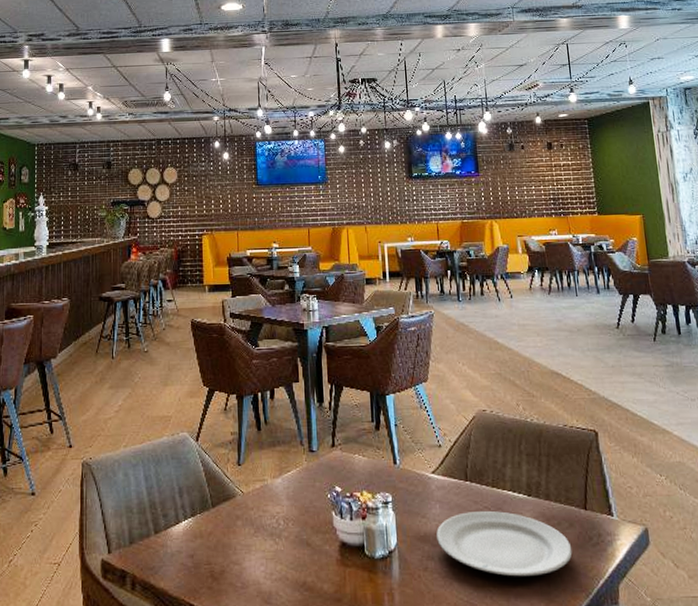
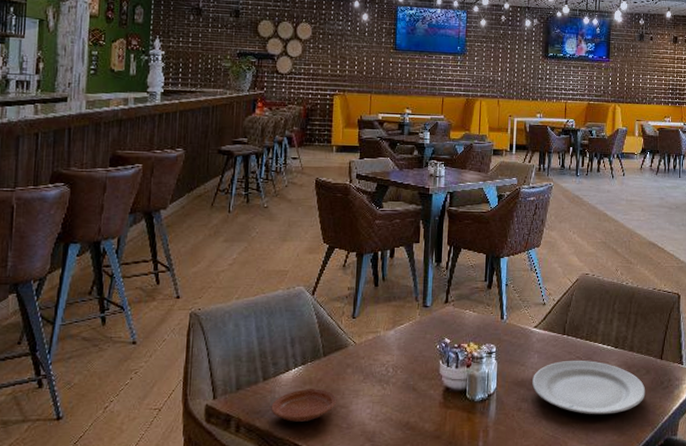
plate: none [164,543,229,580] -> present [271,389,337,422]

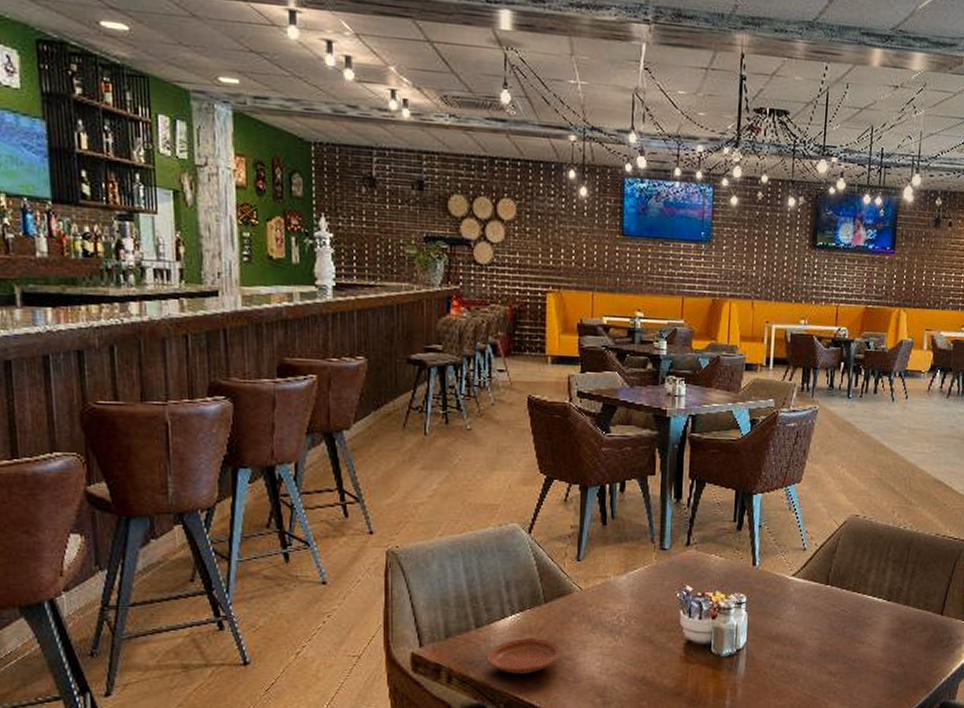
plate: present [532,360,646,415] -> none [788,614,922,675]

